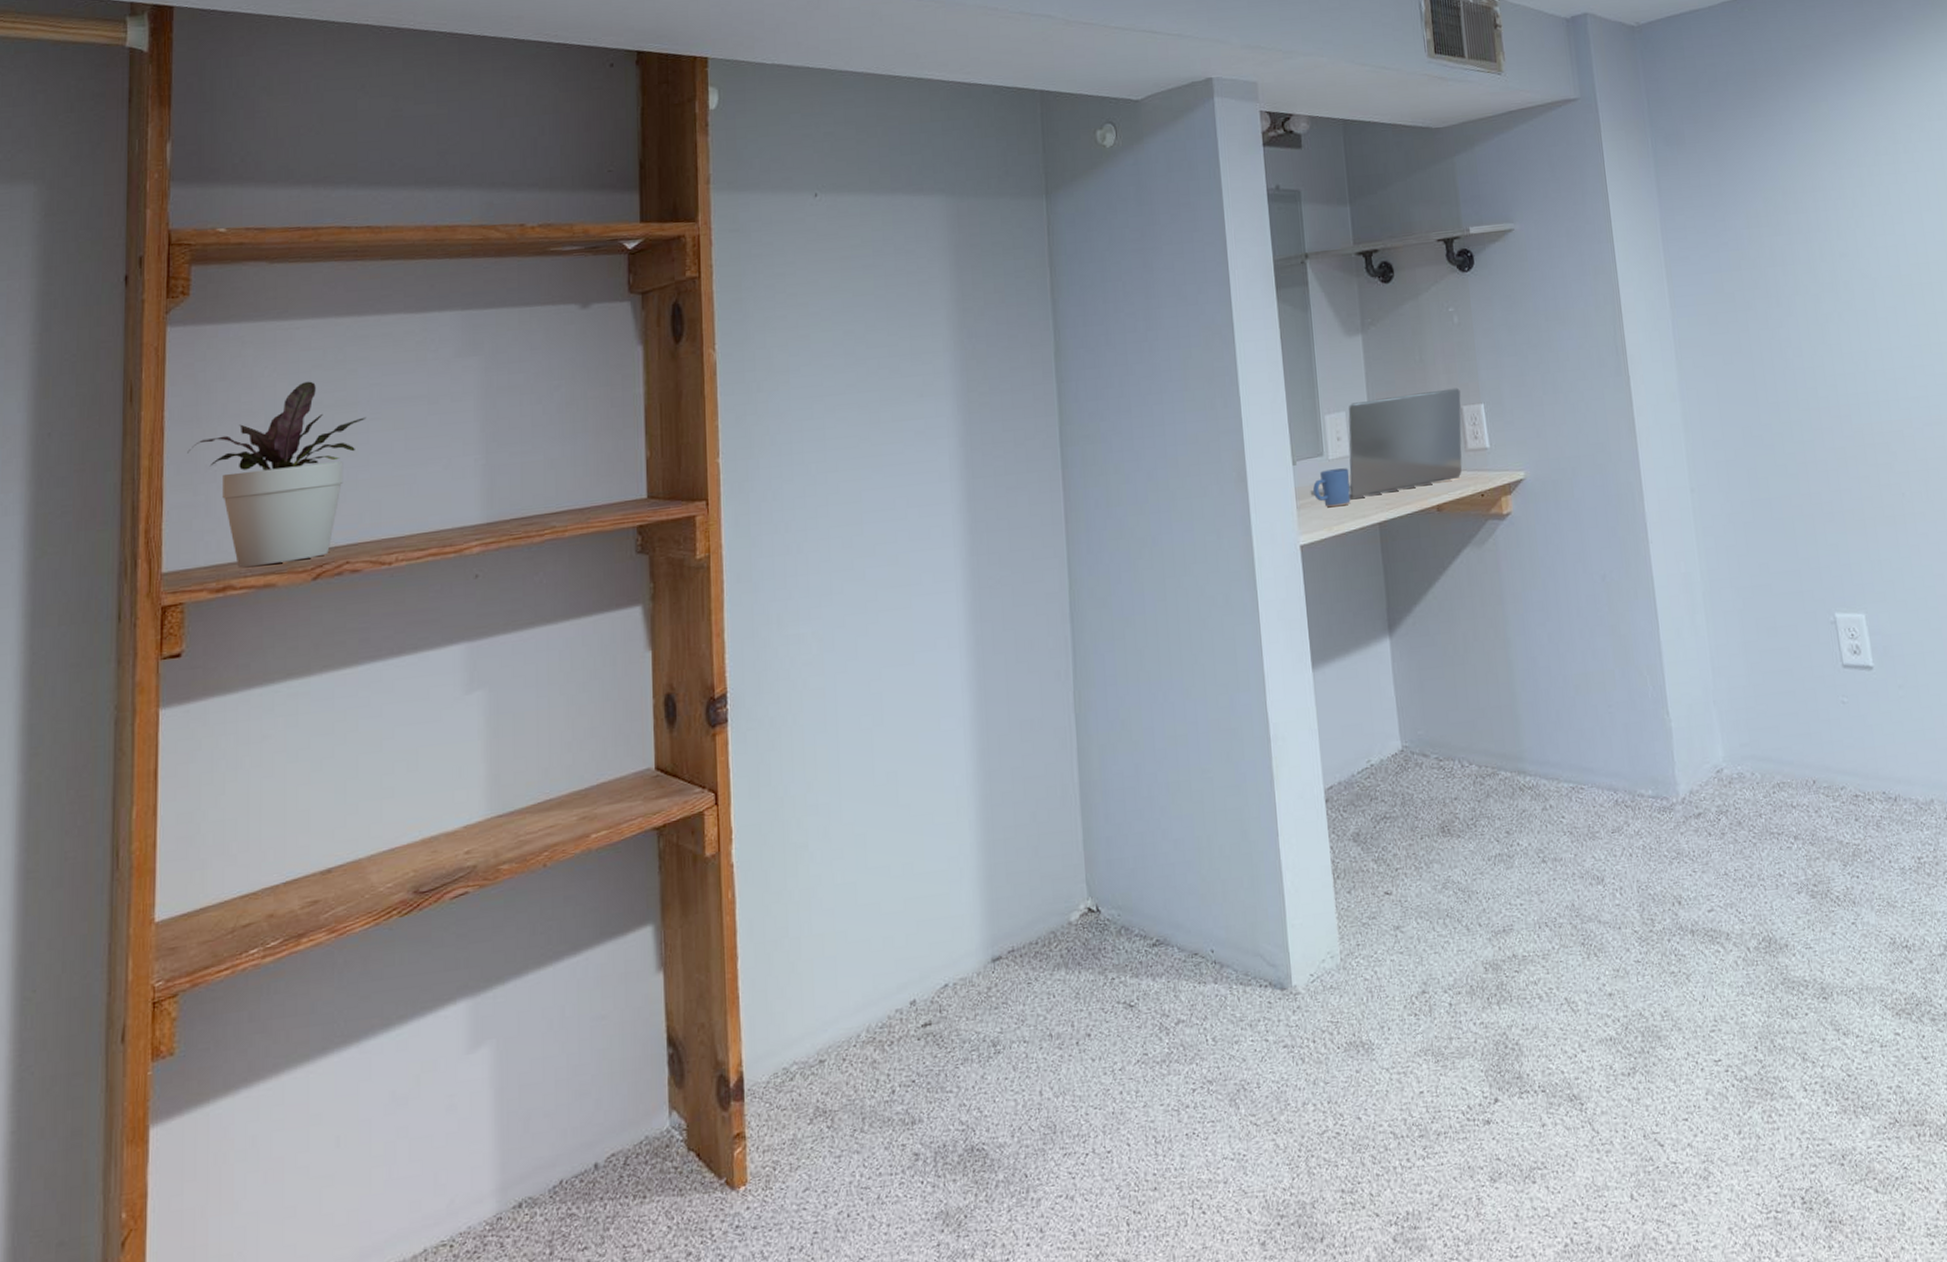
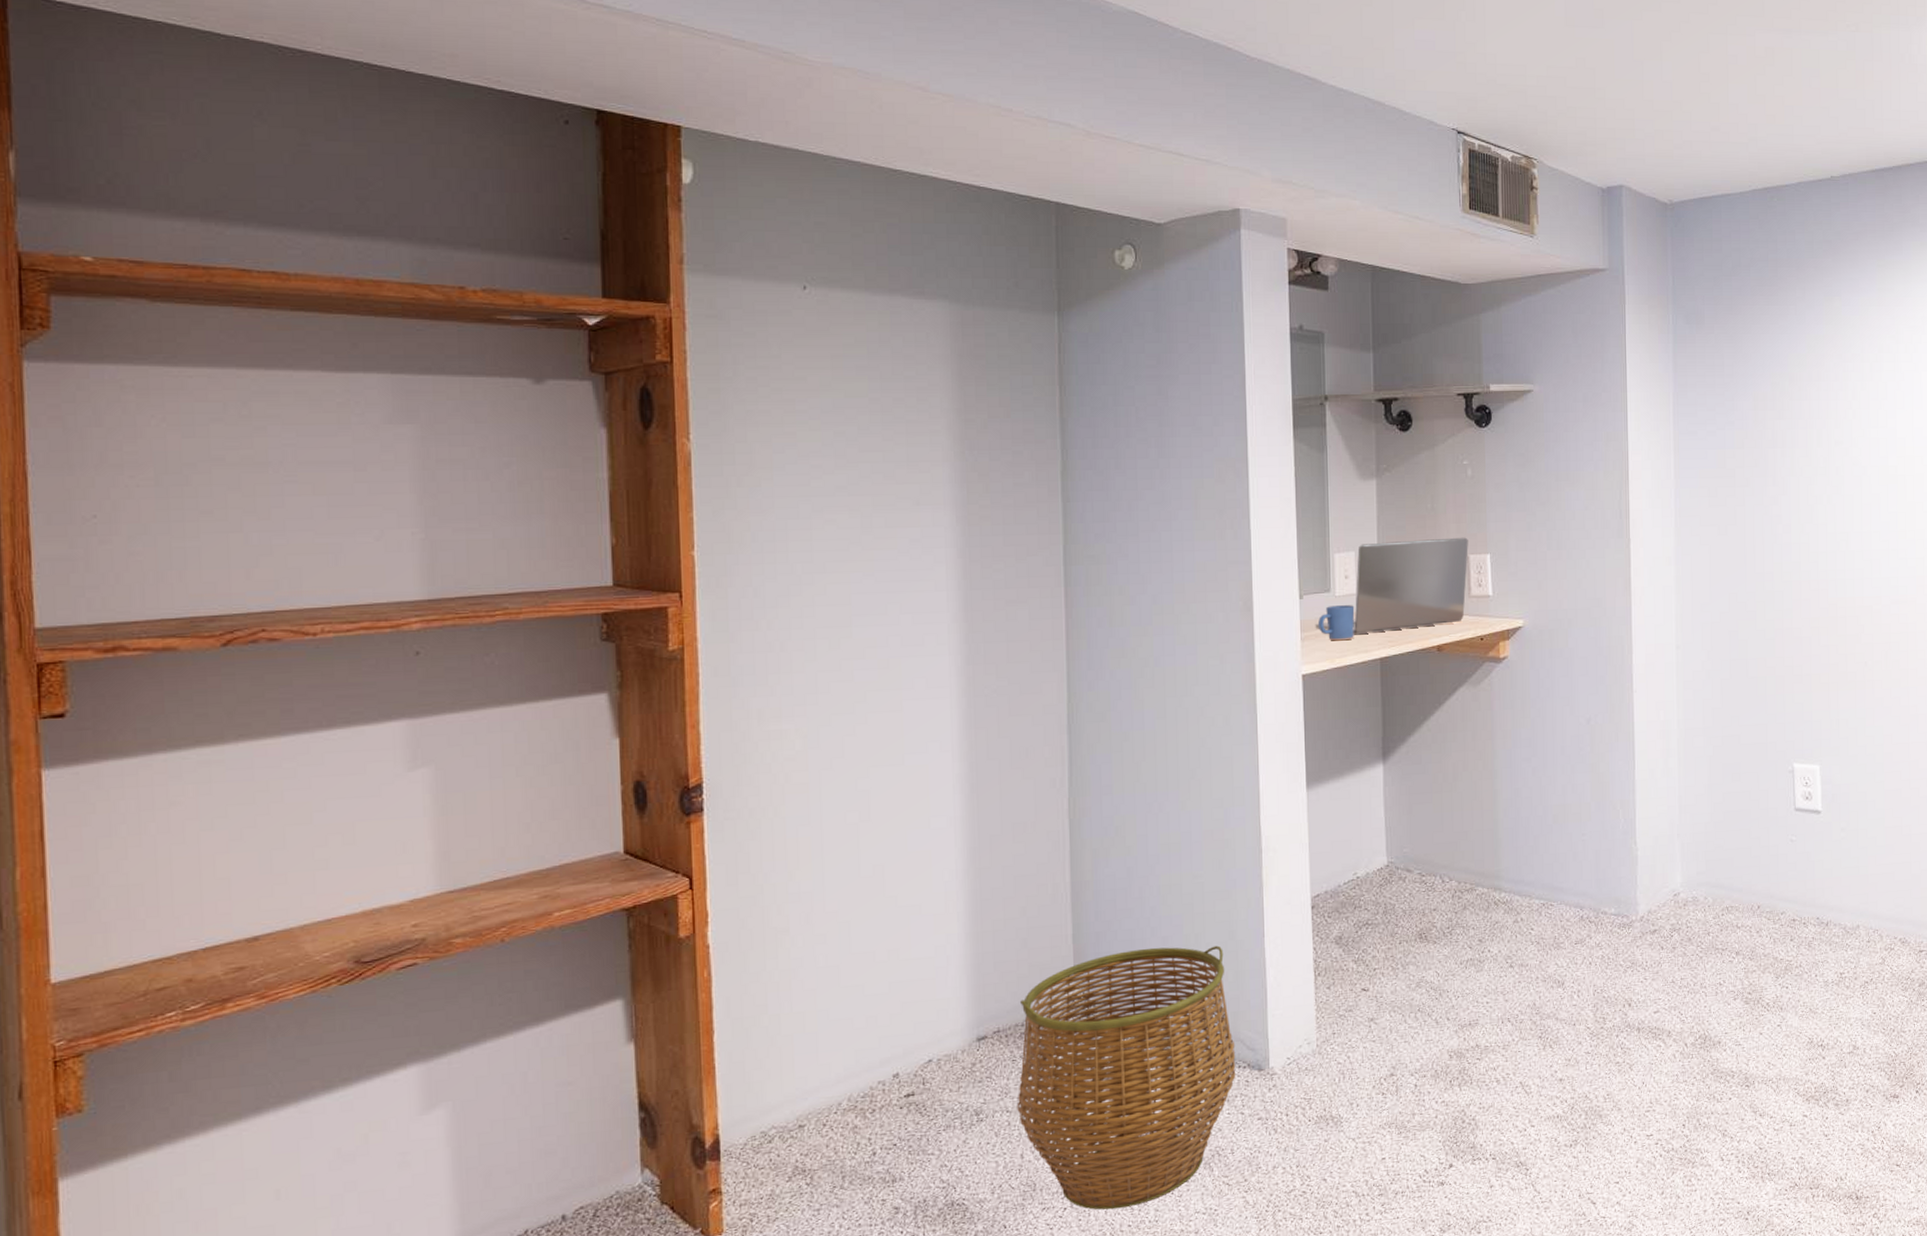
potted plant: present [187,381,367,568] -> none [58,435,280,629]
basket: none [1034,847,1258,1156] -> present [1017,945,1236,1210]

